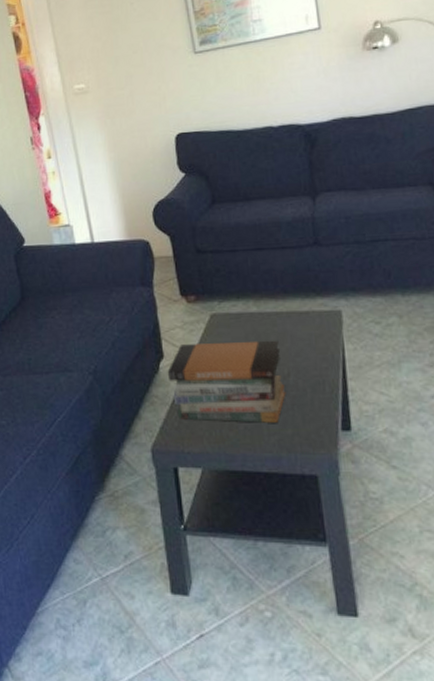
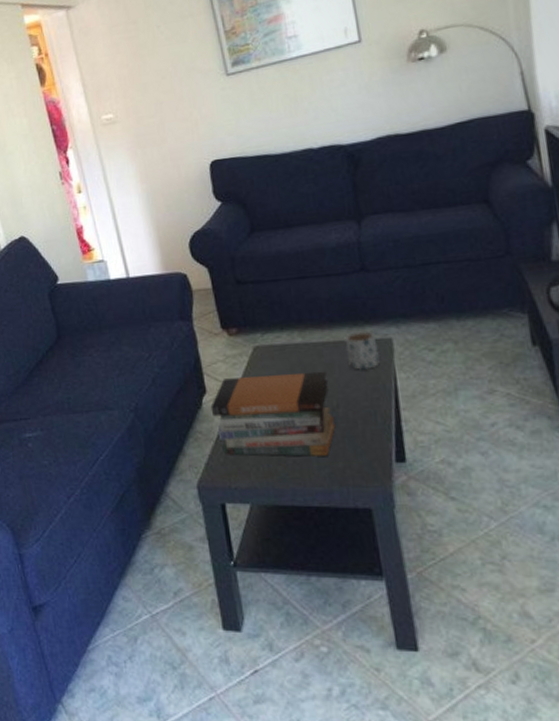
mug: none [297,302,330,340] -> present [344,330,381,370]

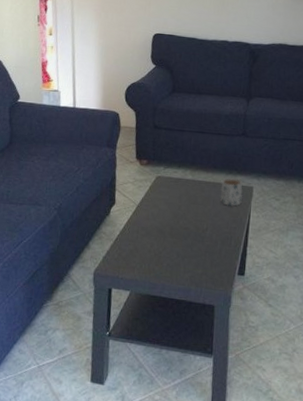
book stack: present [210,371,336,457] -> none [116,196,204,264]

